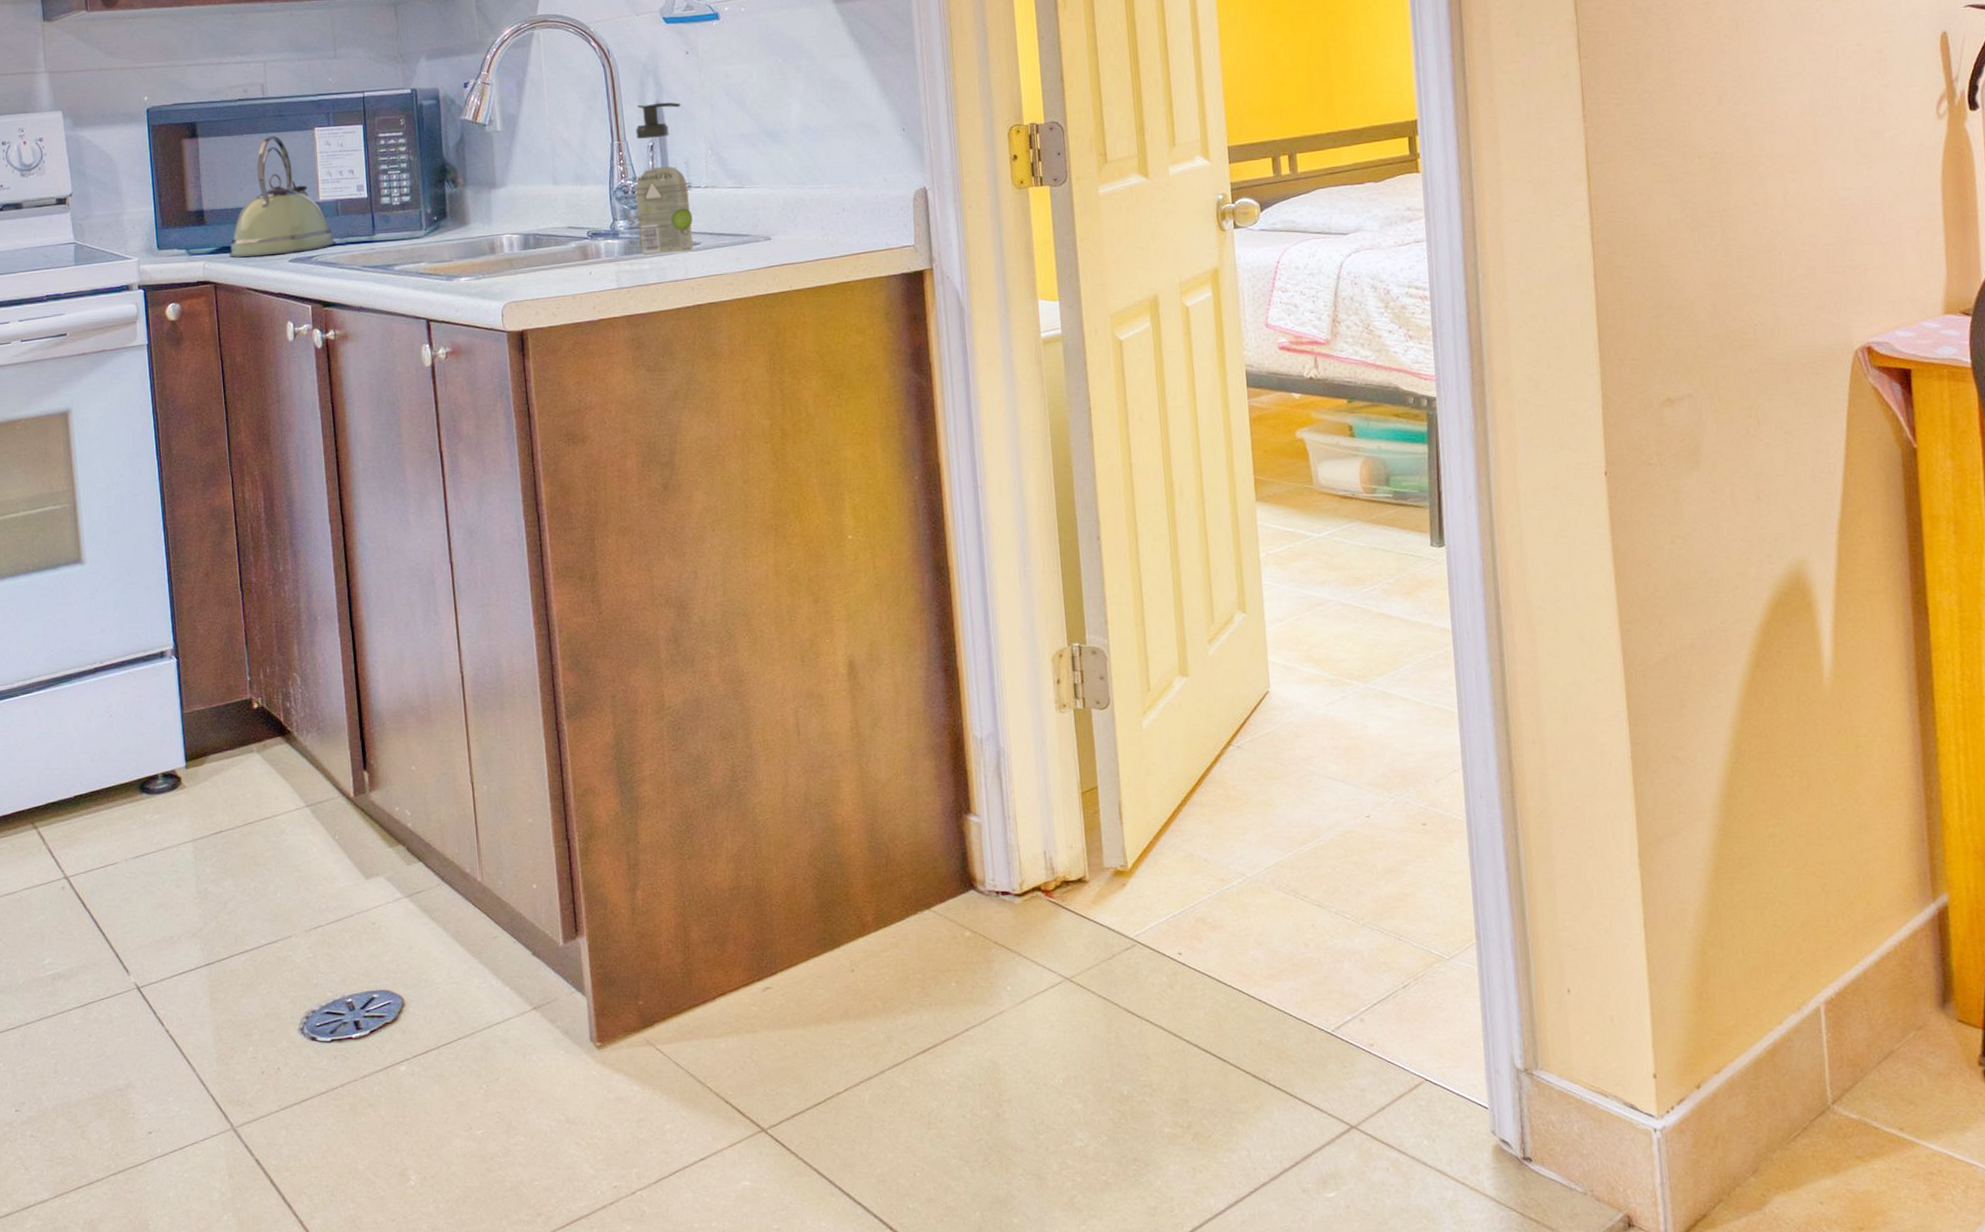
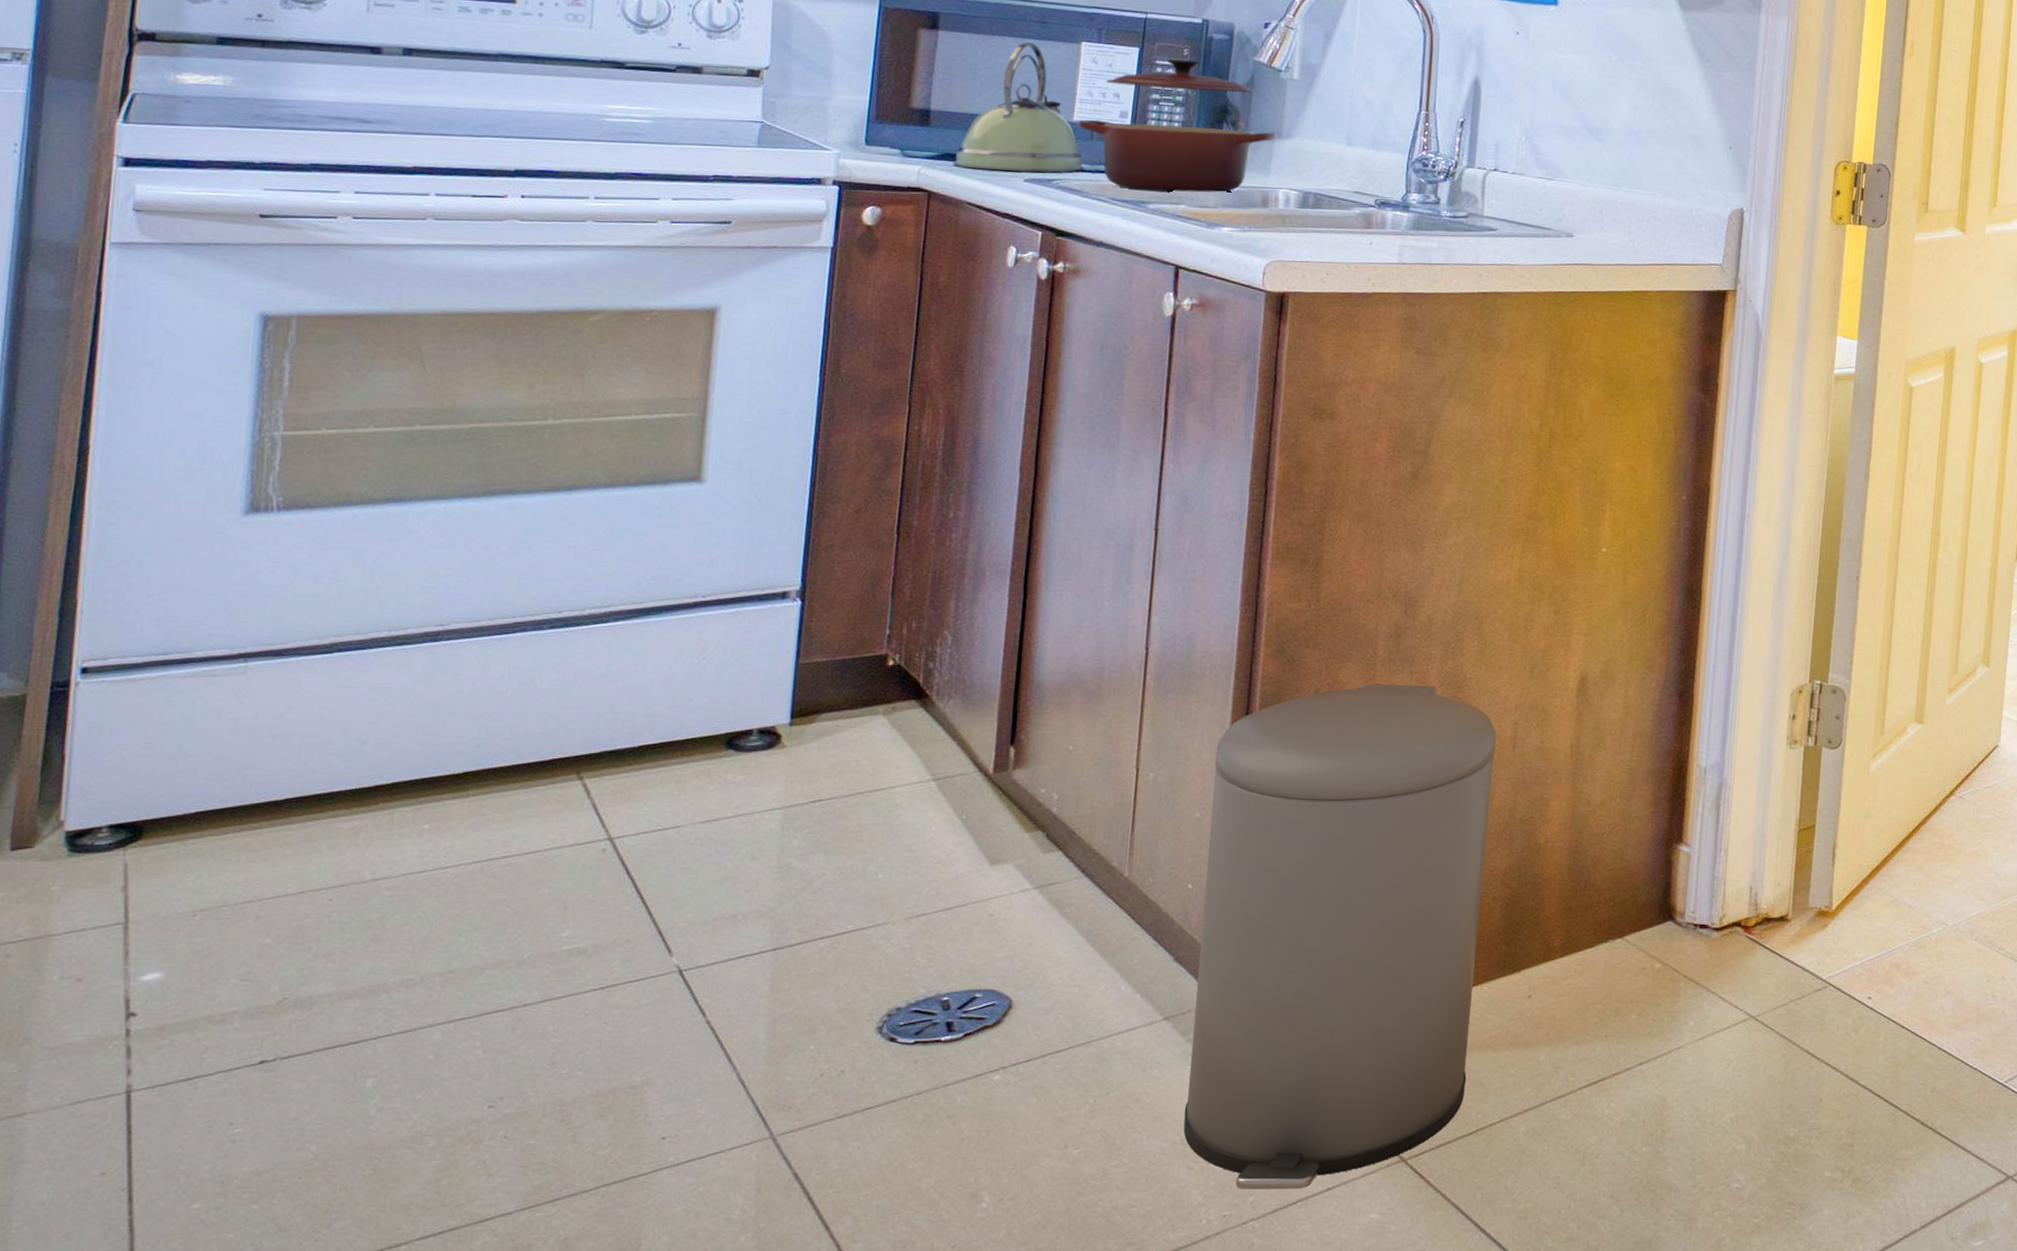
saucepan: none [324,129,491,254] -> present [1078,59,1276,193]
pedal bin: none [535,682,809,1162] -> present [1183,683,1497,1189]
soap dispenser: present [623,102,694,255] -> none [1419,77,1502,237]

